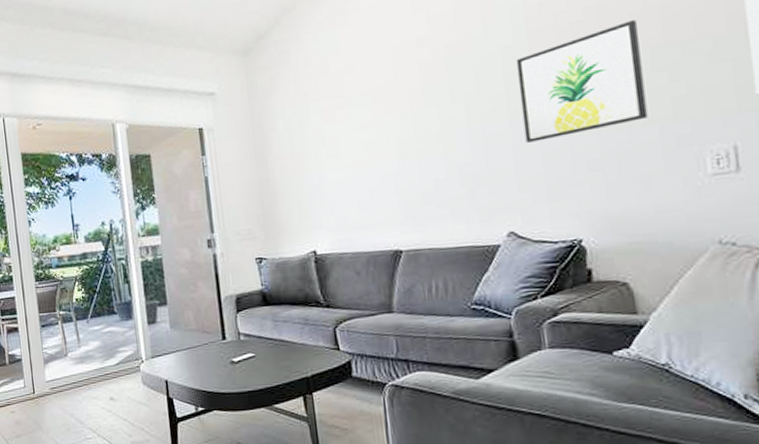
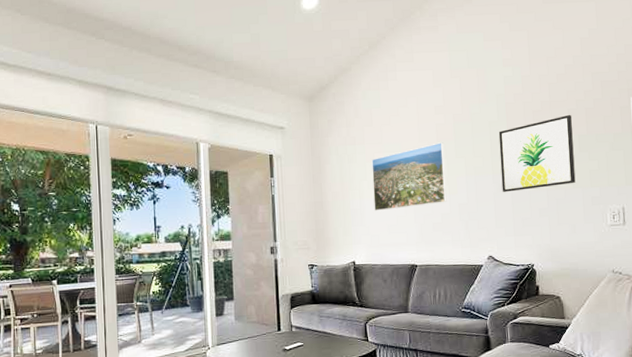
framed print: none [330,85,441,185] -> present [371,142,447,211]

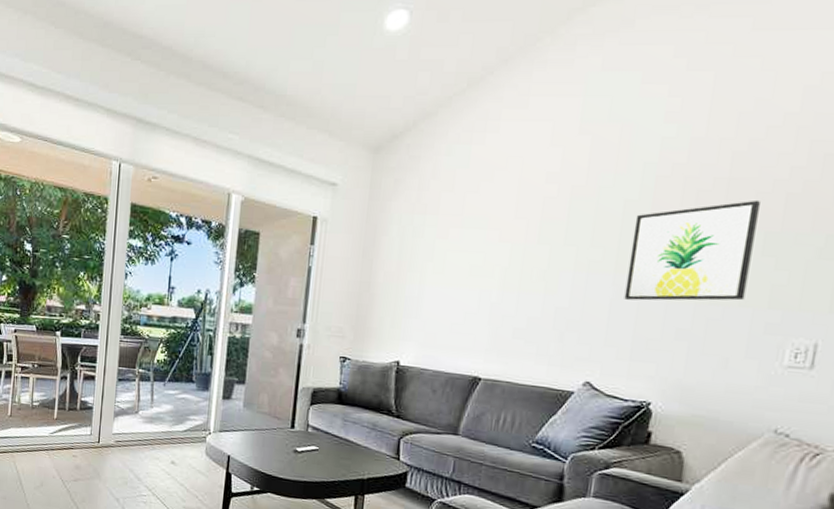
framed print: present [371,142,447,211] -> none [436,222,550,304]

